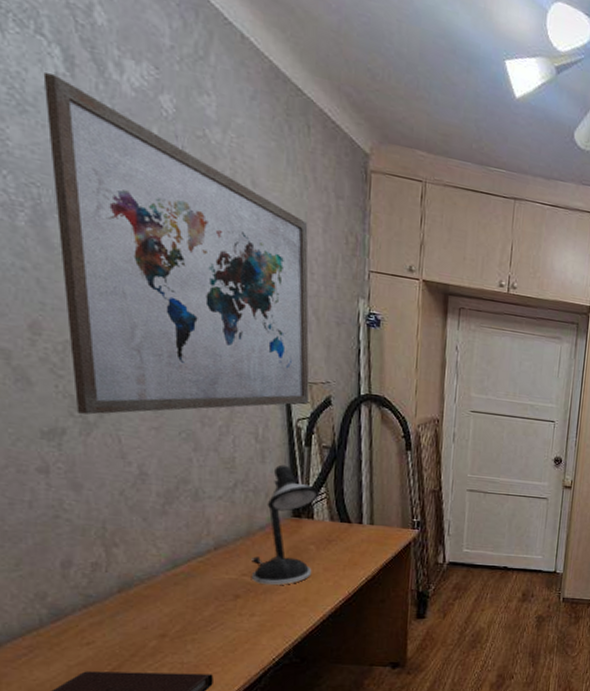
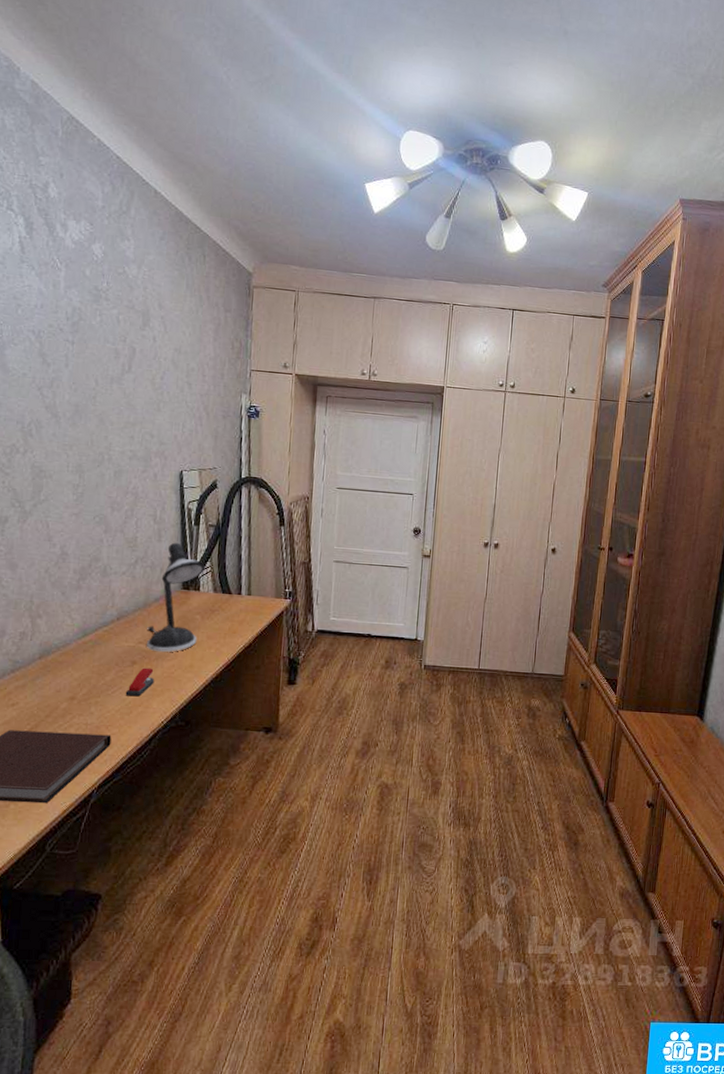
wall art: present [43,72,310,415] -> none [10,238,202,505]
stapler: none [228,602,263,633] -> present [125,667,155,697]

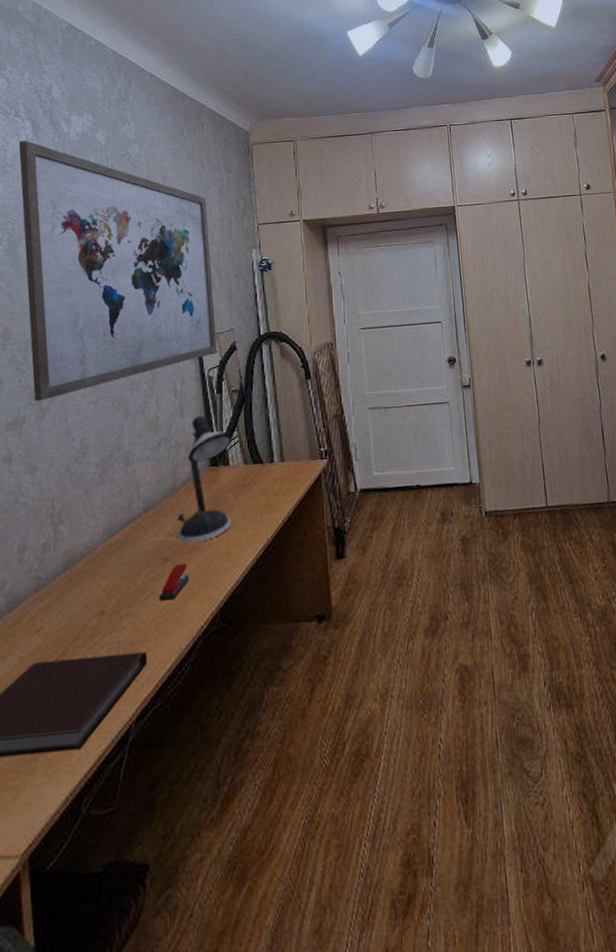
wall art: none [10,238,202,505] -> present [18,141,218,401]

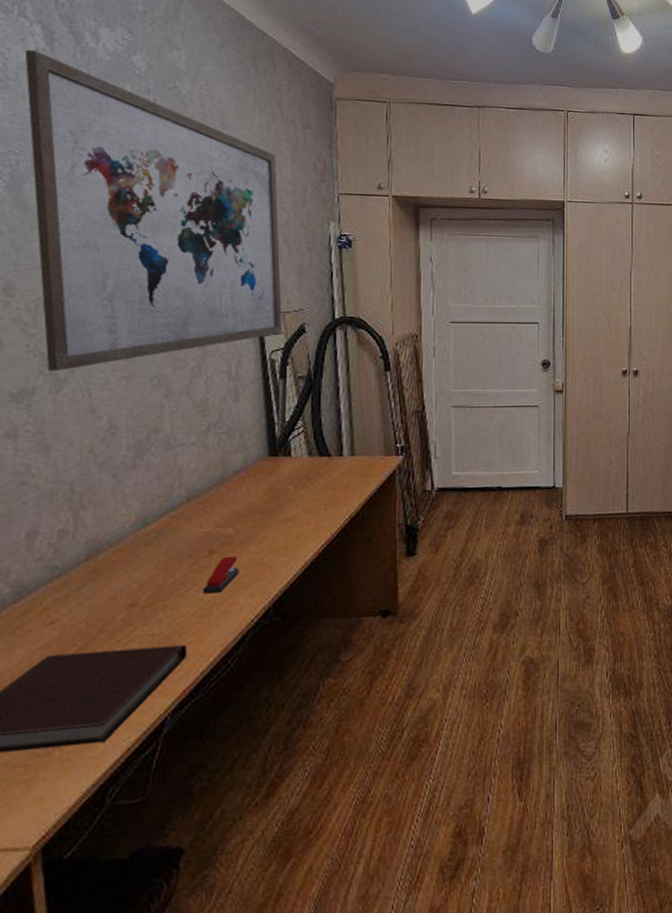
desk lamp: present [177,415,233,542] -> none [226,401,297,534]

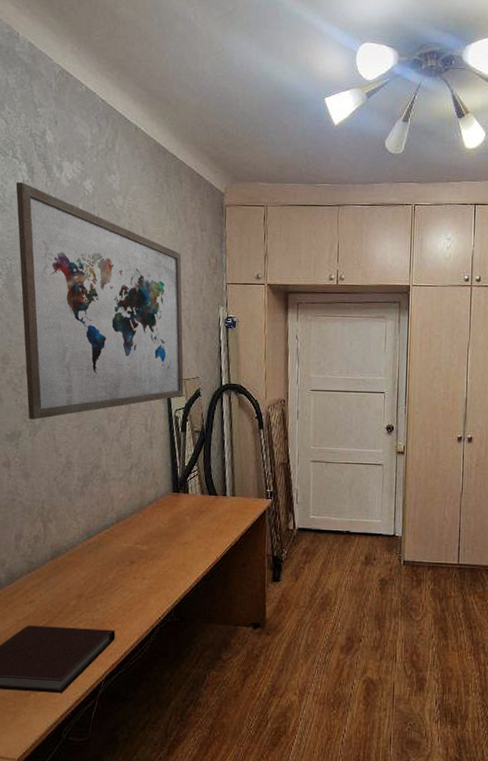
stapler: present [202,555,239,594] -> none [126,567,151,594]

